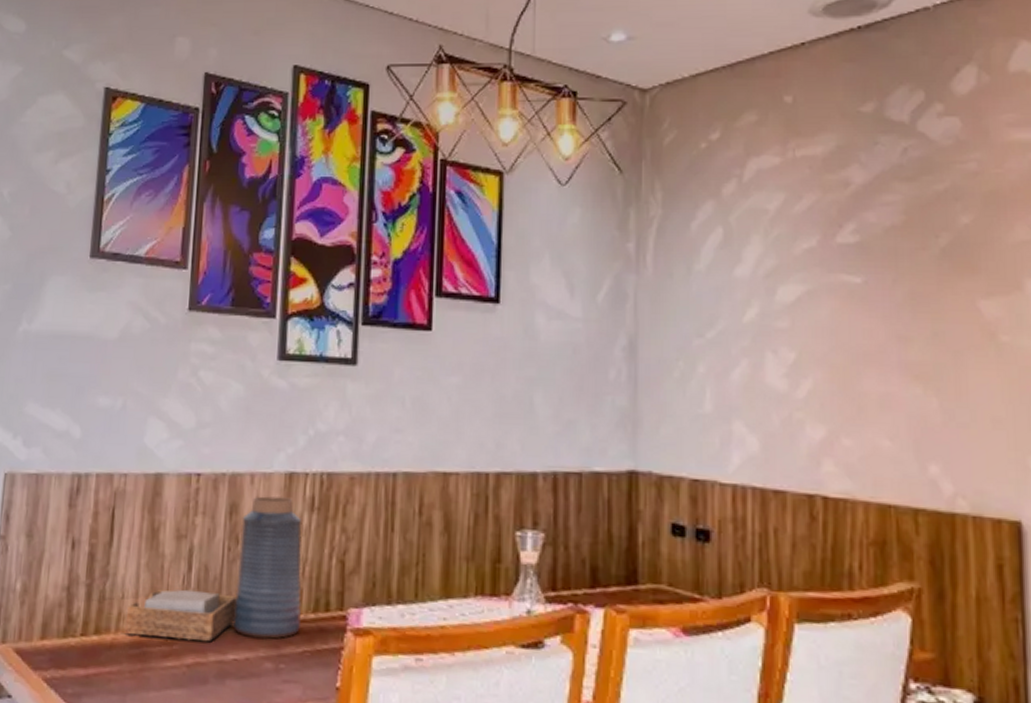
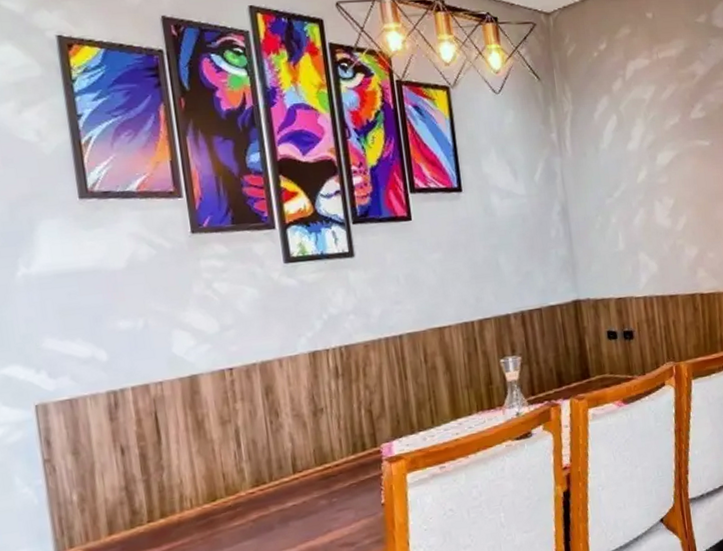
napkin holder: present [125,589,237,642] -> none [187,458,288,511]
vase: present [232,496,302,639] -> none [277,371,345,486]

